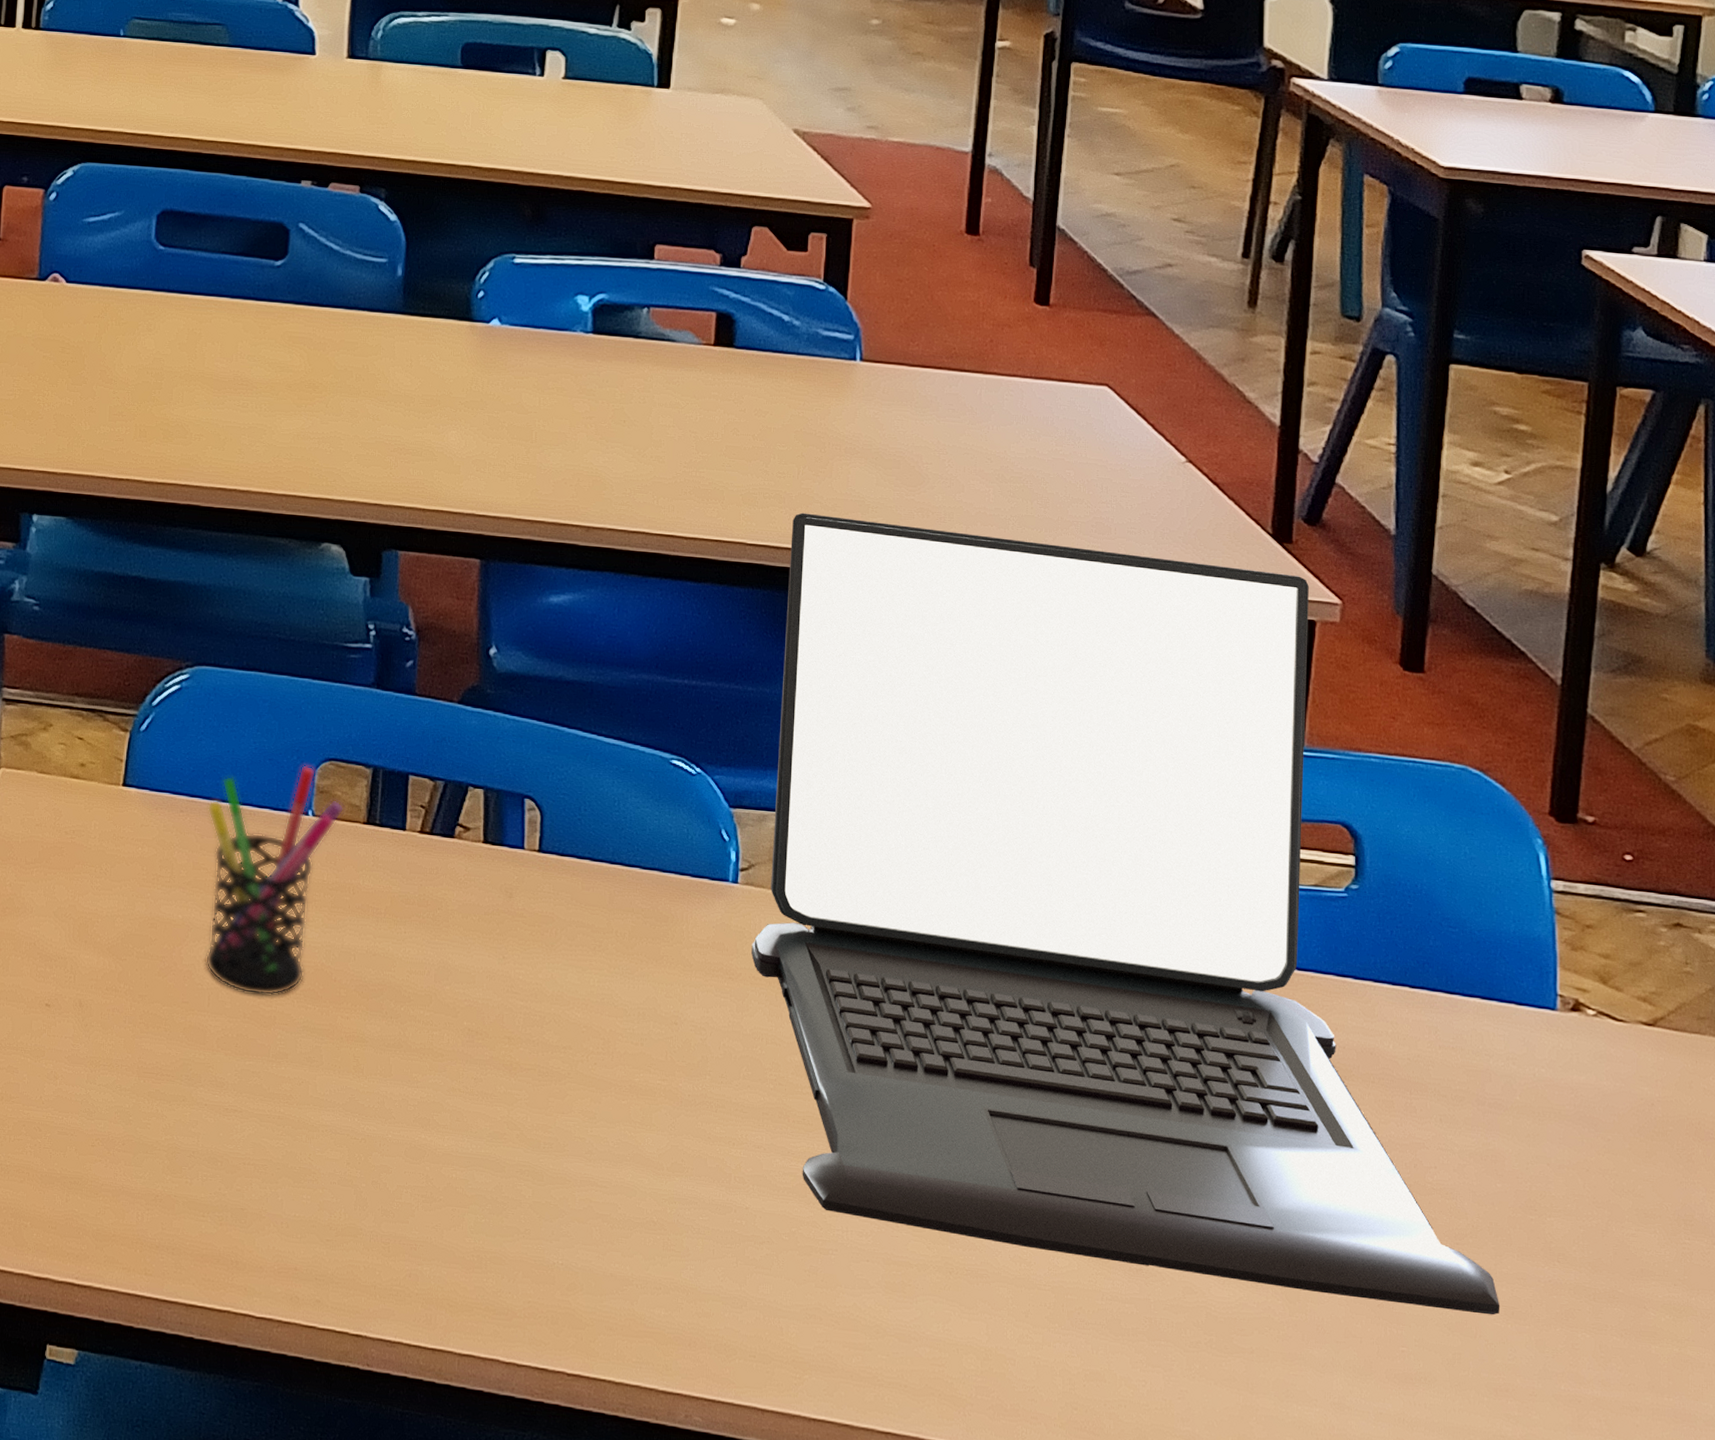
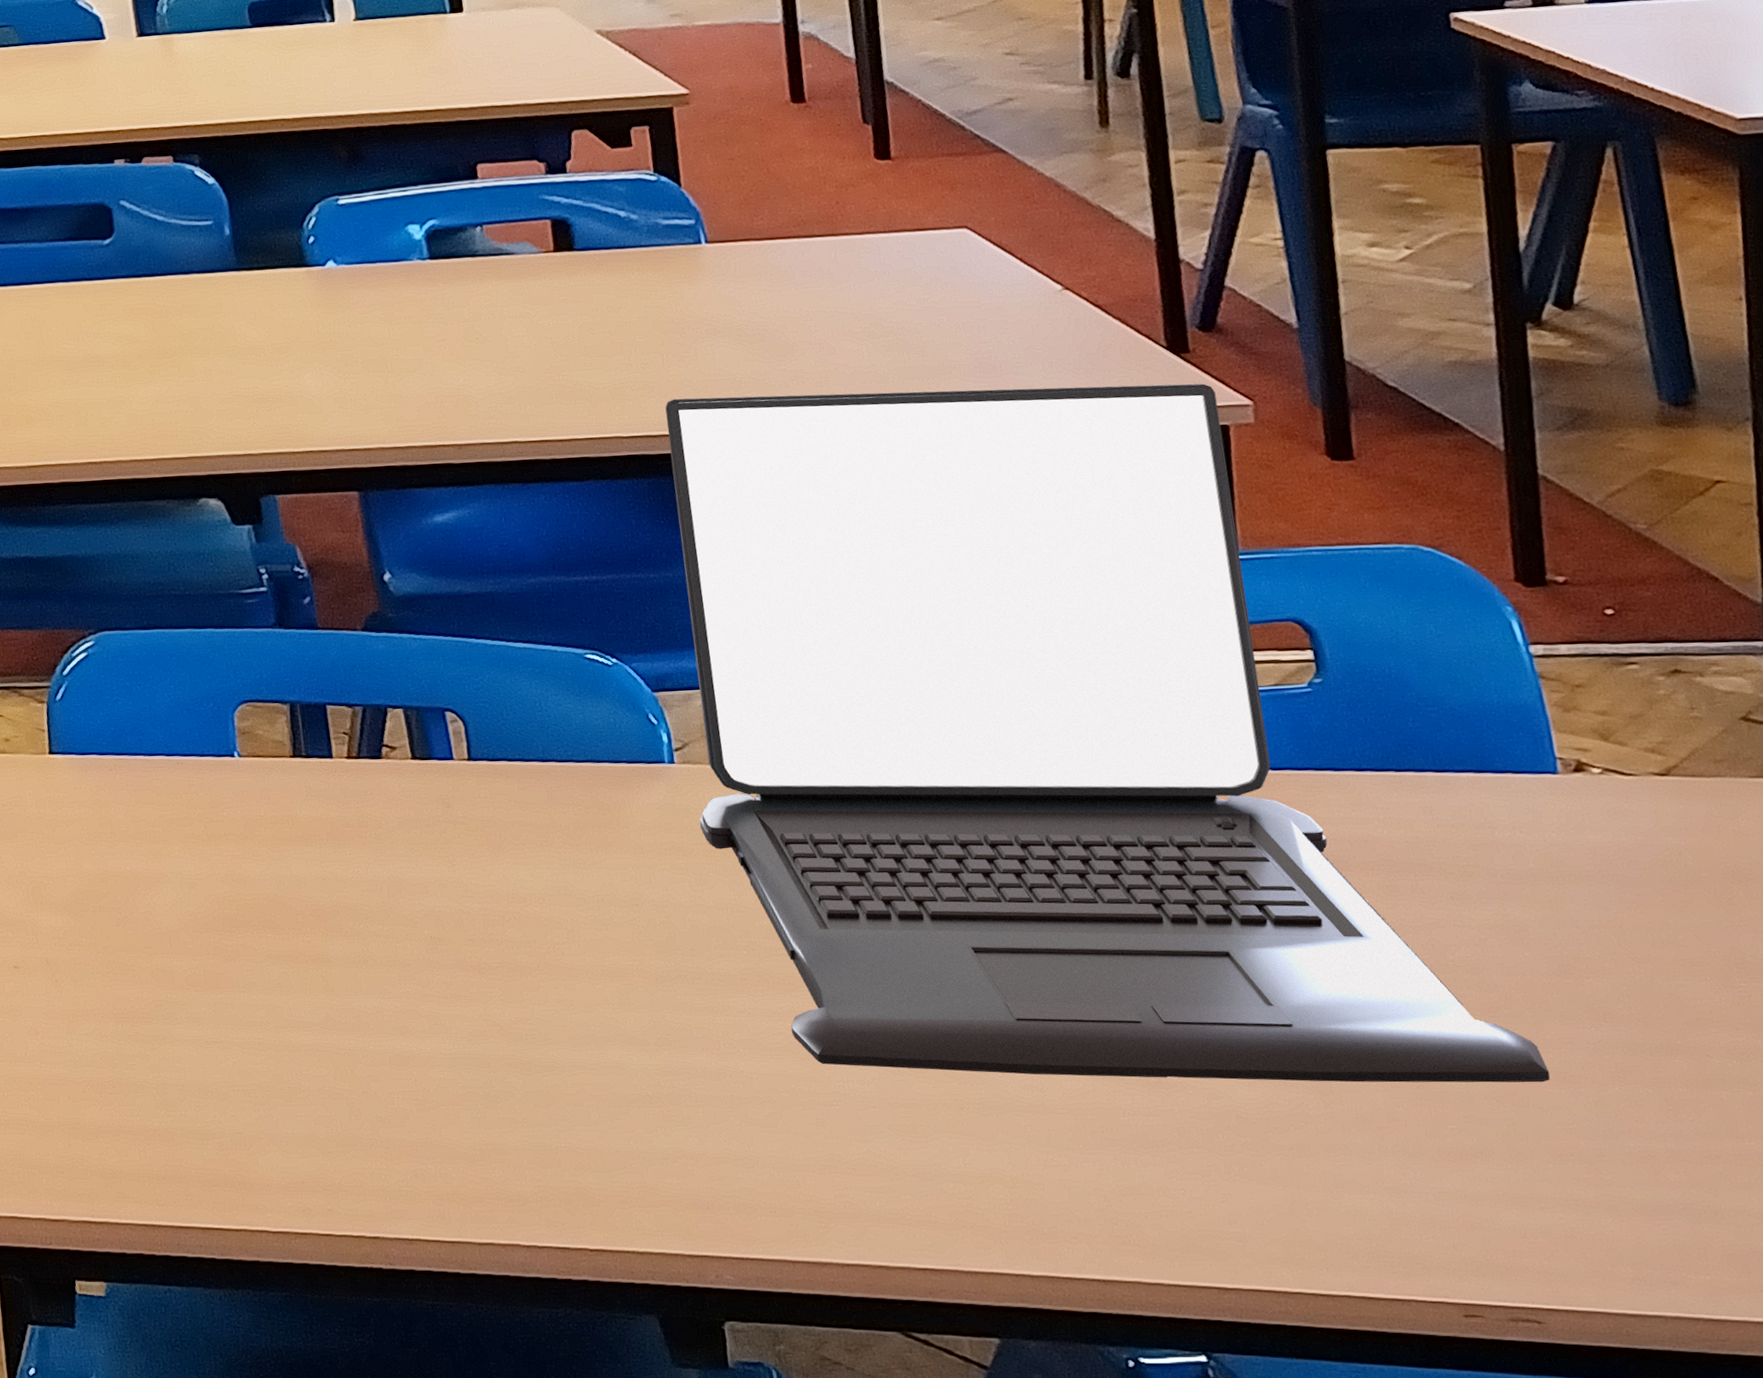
pen holder: present [205,765,344,996] -> none [134,710,269,932]

